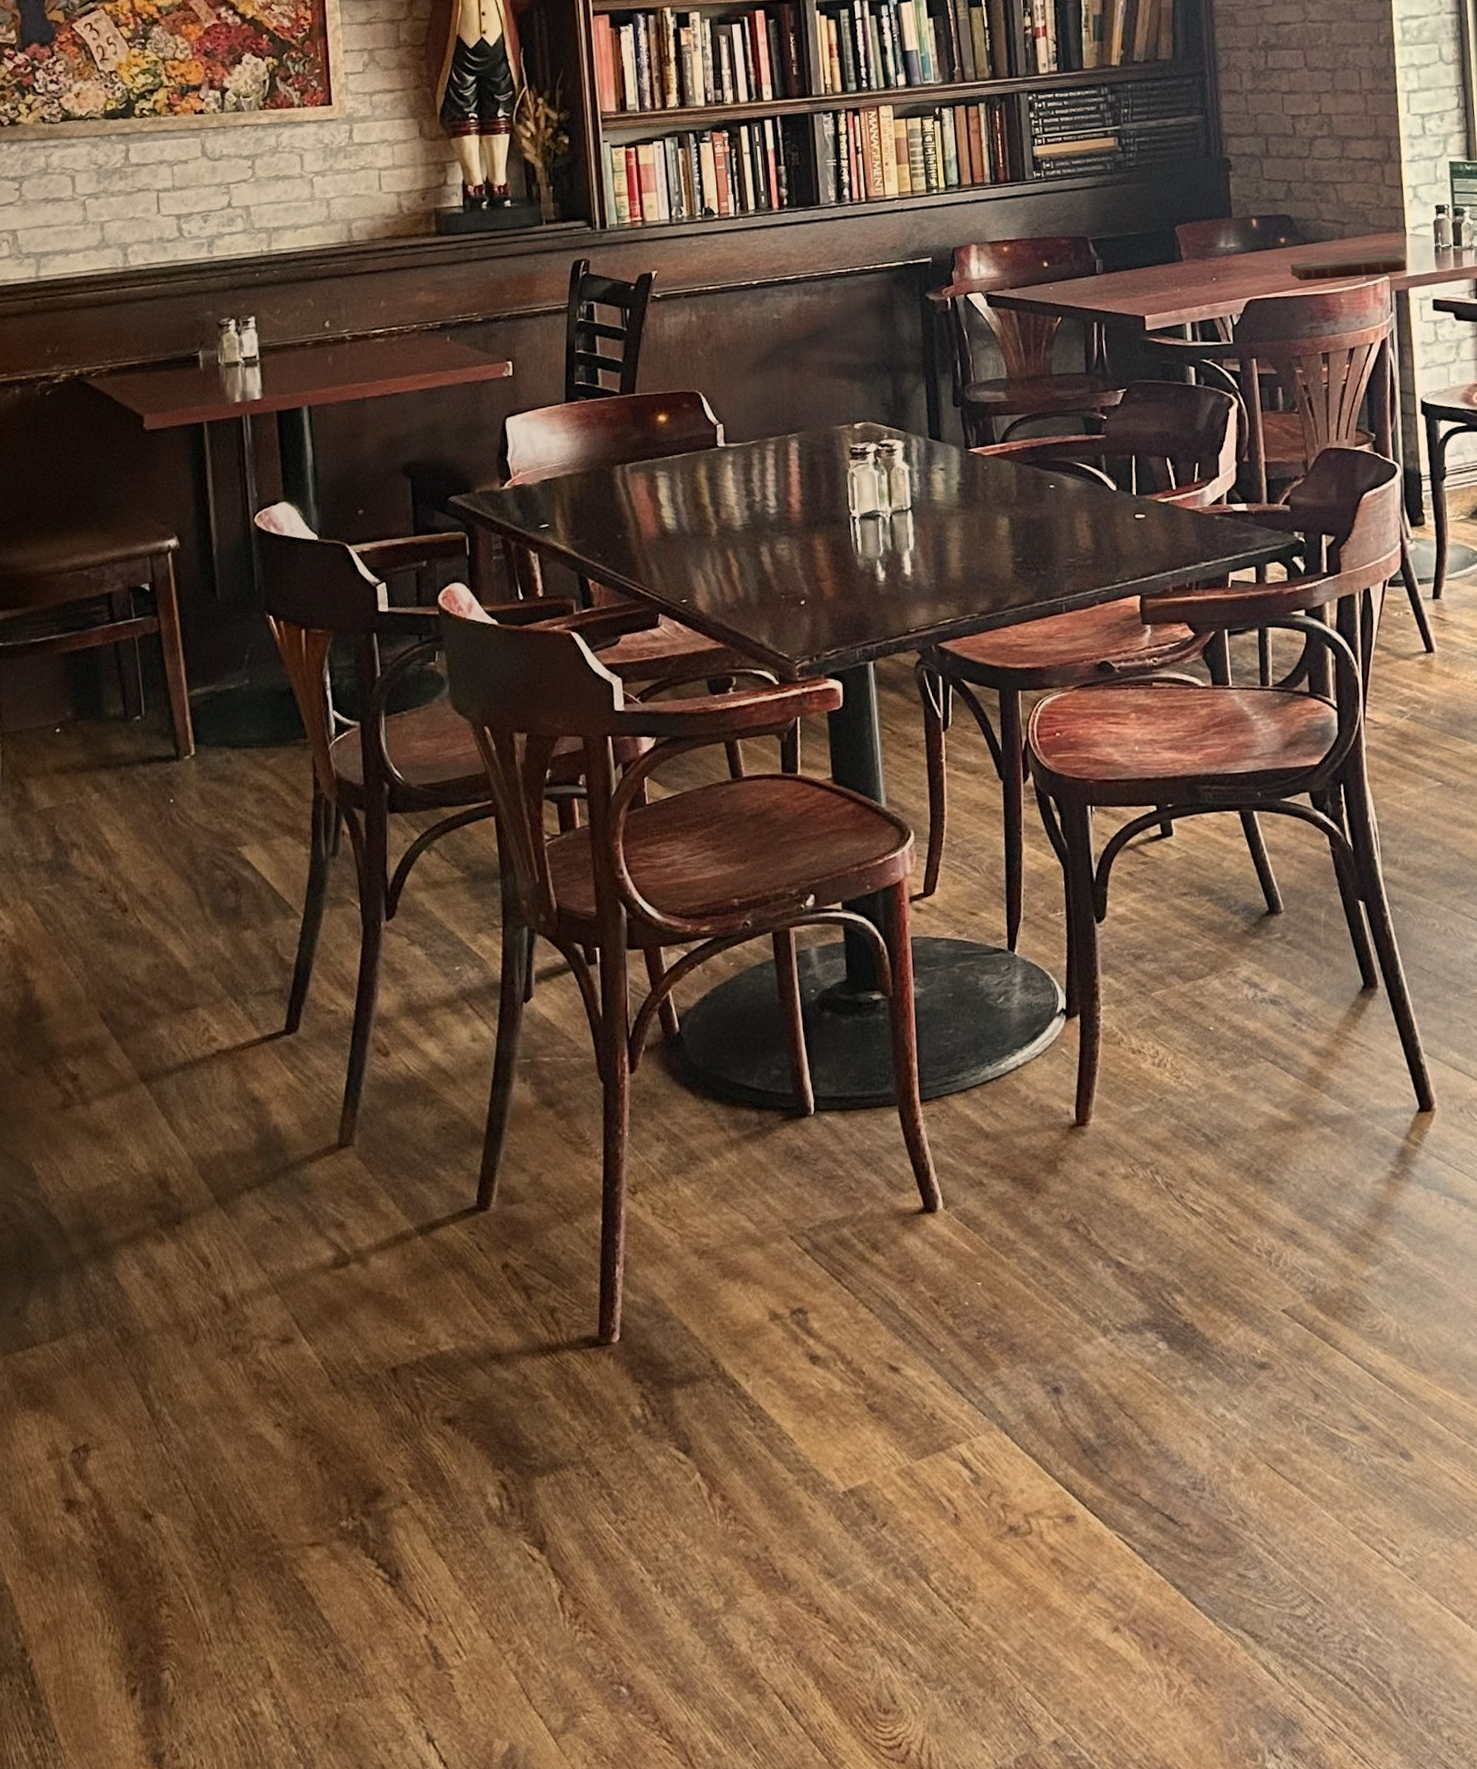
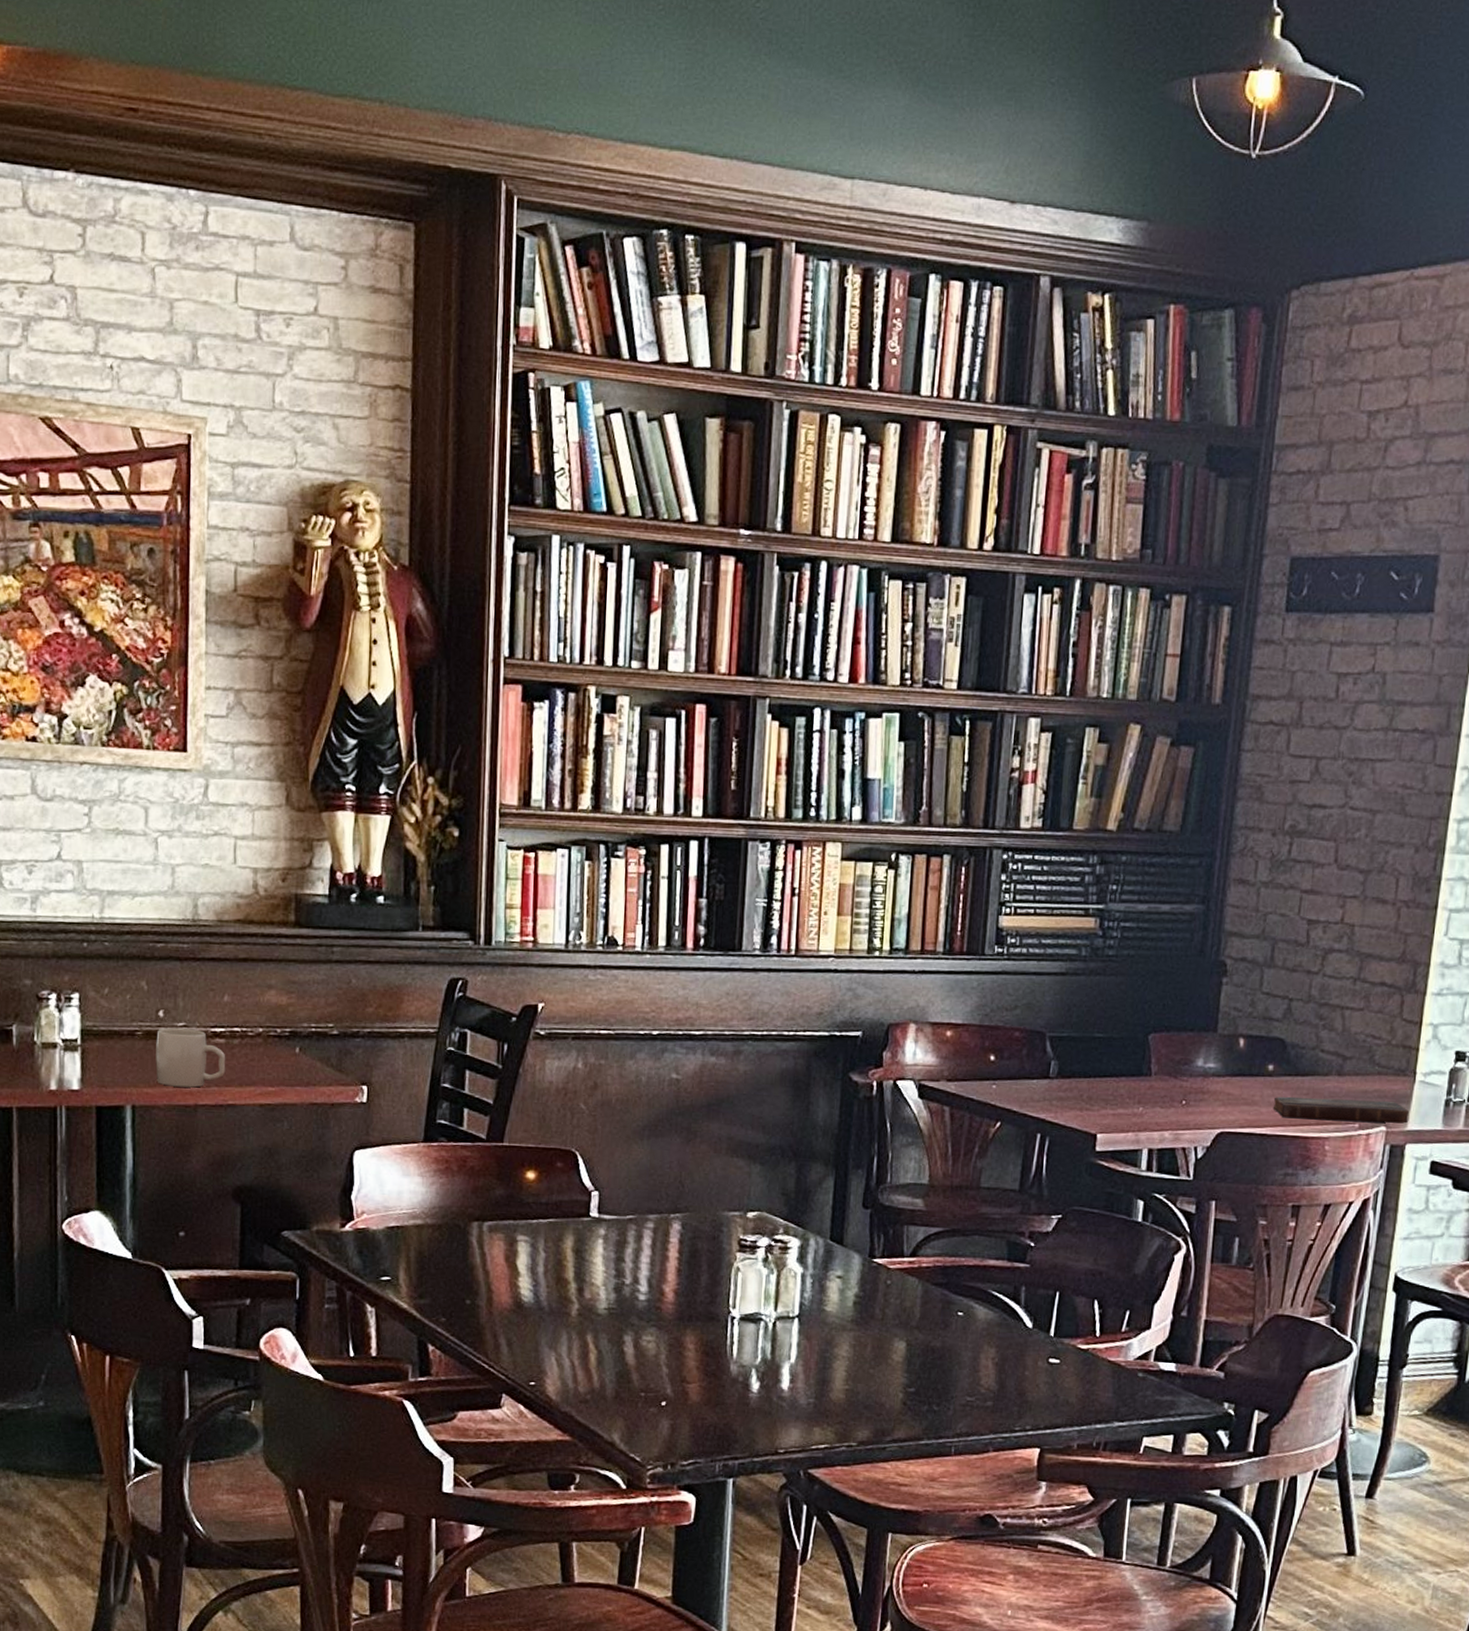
mug: none [325,333,388,385] -> present [155,1027,226,1088]

